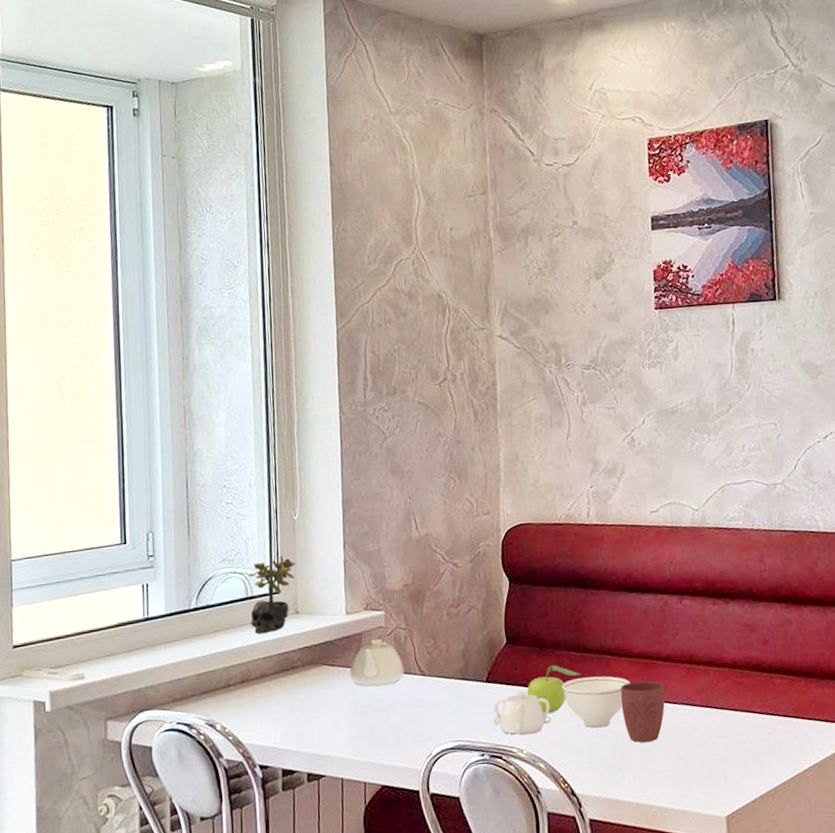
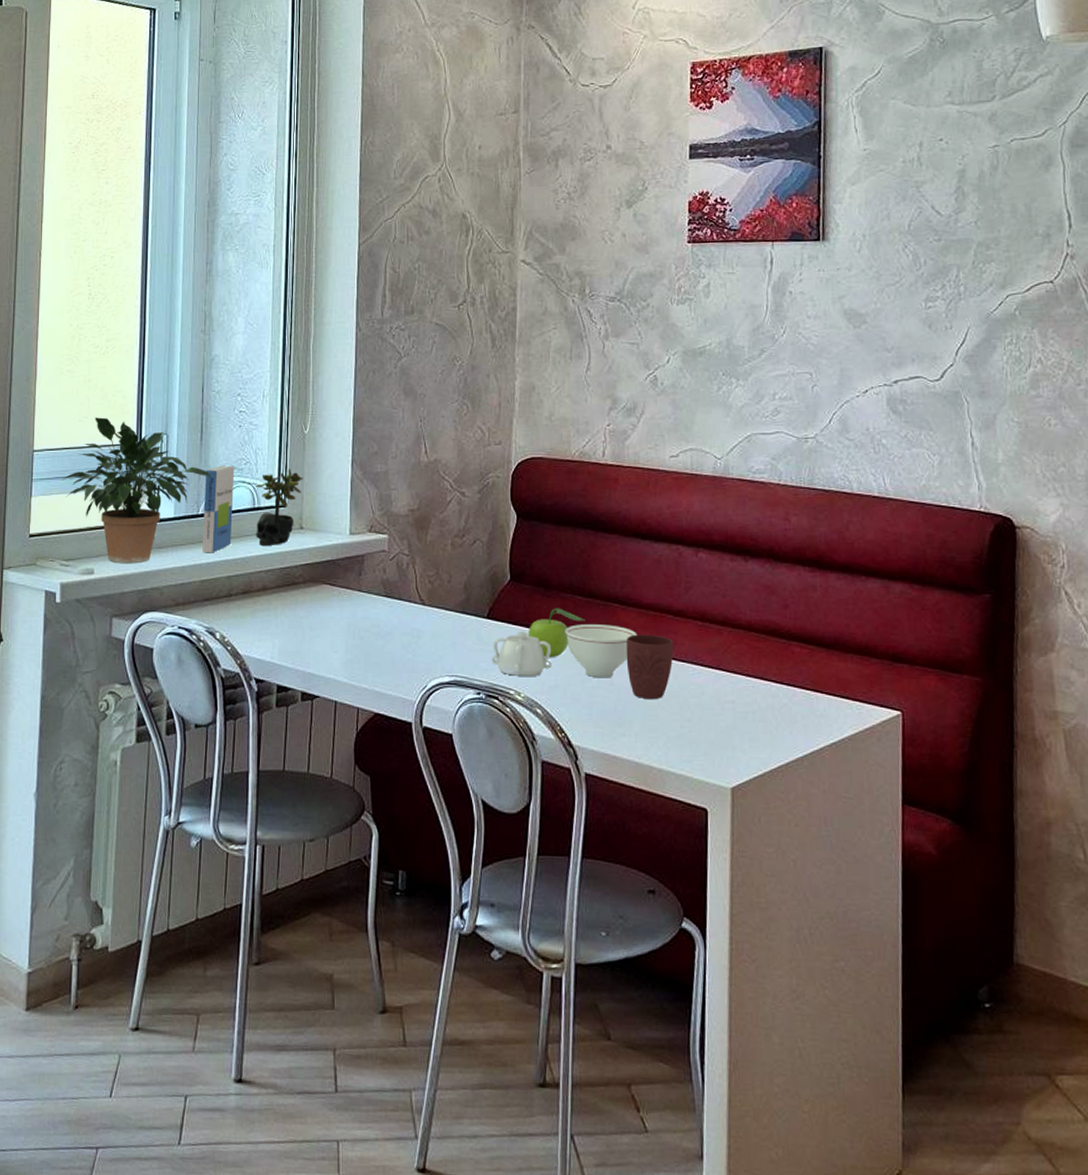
potted plant: none [44,520,203,666] -> present [62,417,213,564]
book: none [195,557,226,647] -> present [202,464,235,553]
teapot: present [349,638,405,687] -> none [350,562,404,611]

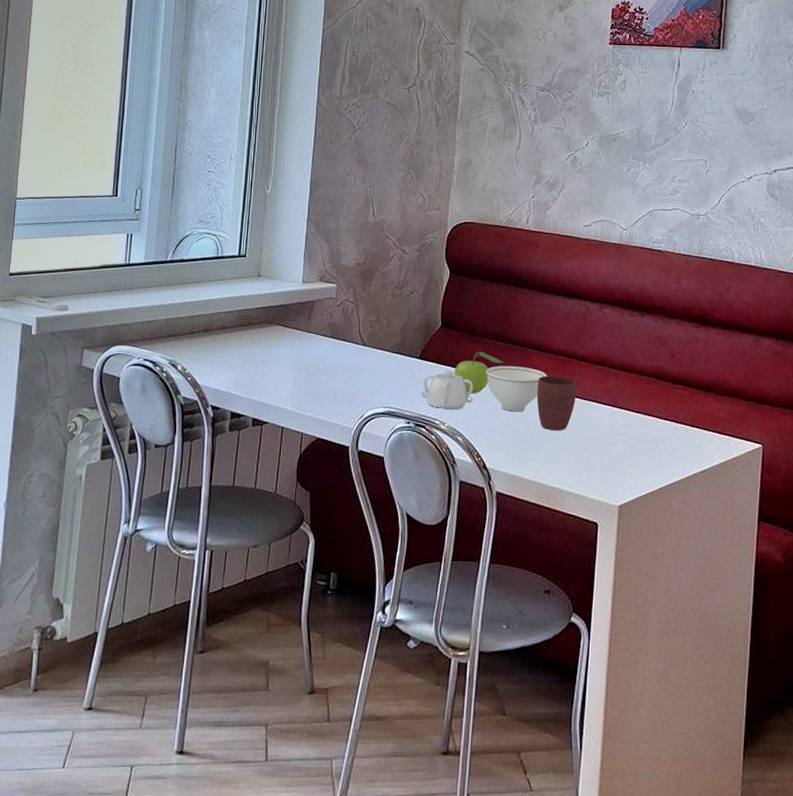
potted plant: present [62,417,213,564] -> none [42,171,182,303]
book: present [202,464,235,553] -> none [169,217,202,295]
succulent plant: present [256,468,303,545] -> none [218,223,263,290]

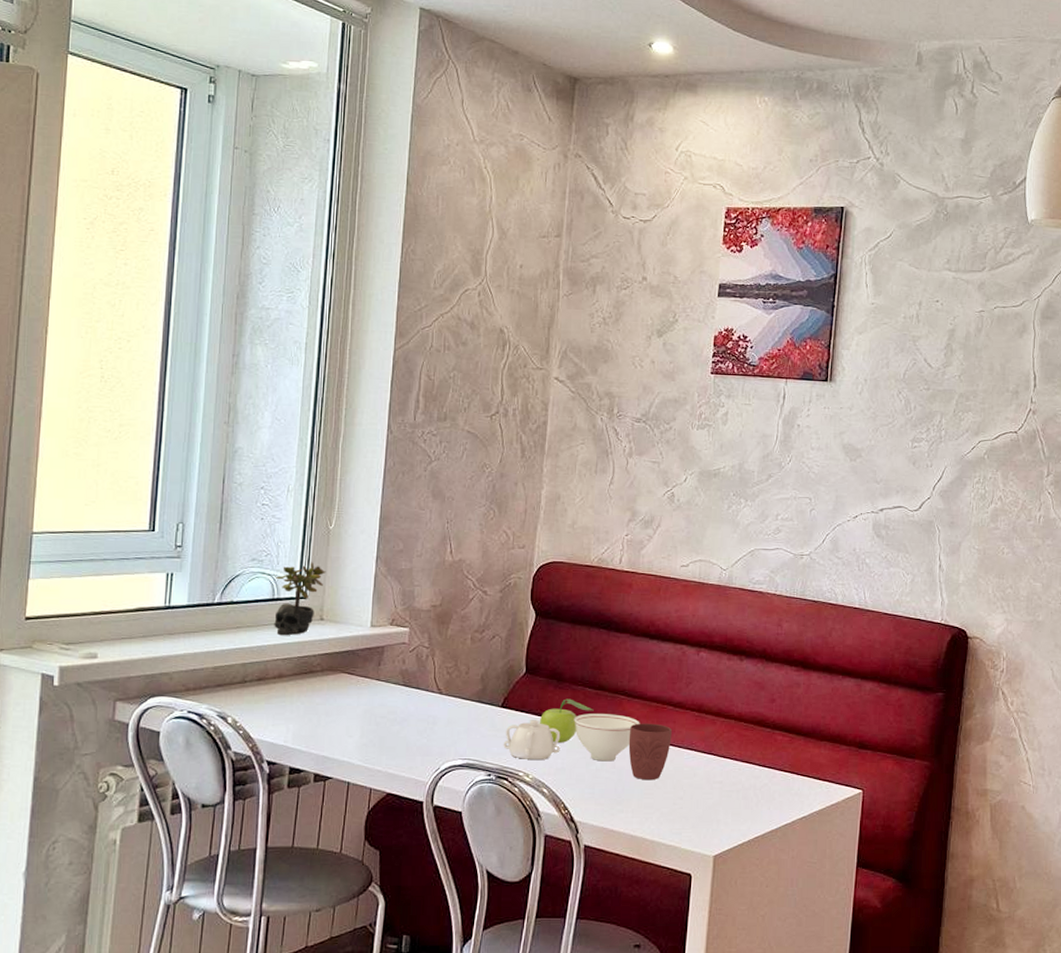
succulent plant: none [218,223,263,290] -> present [274,562,326,635]

